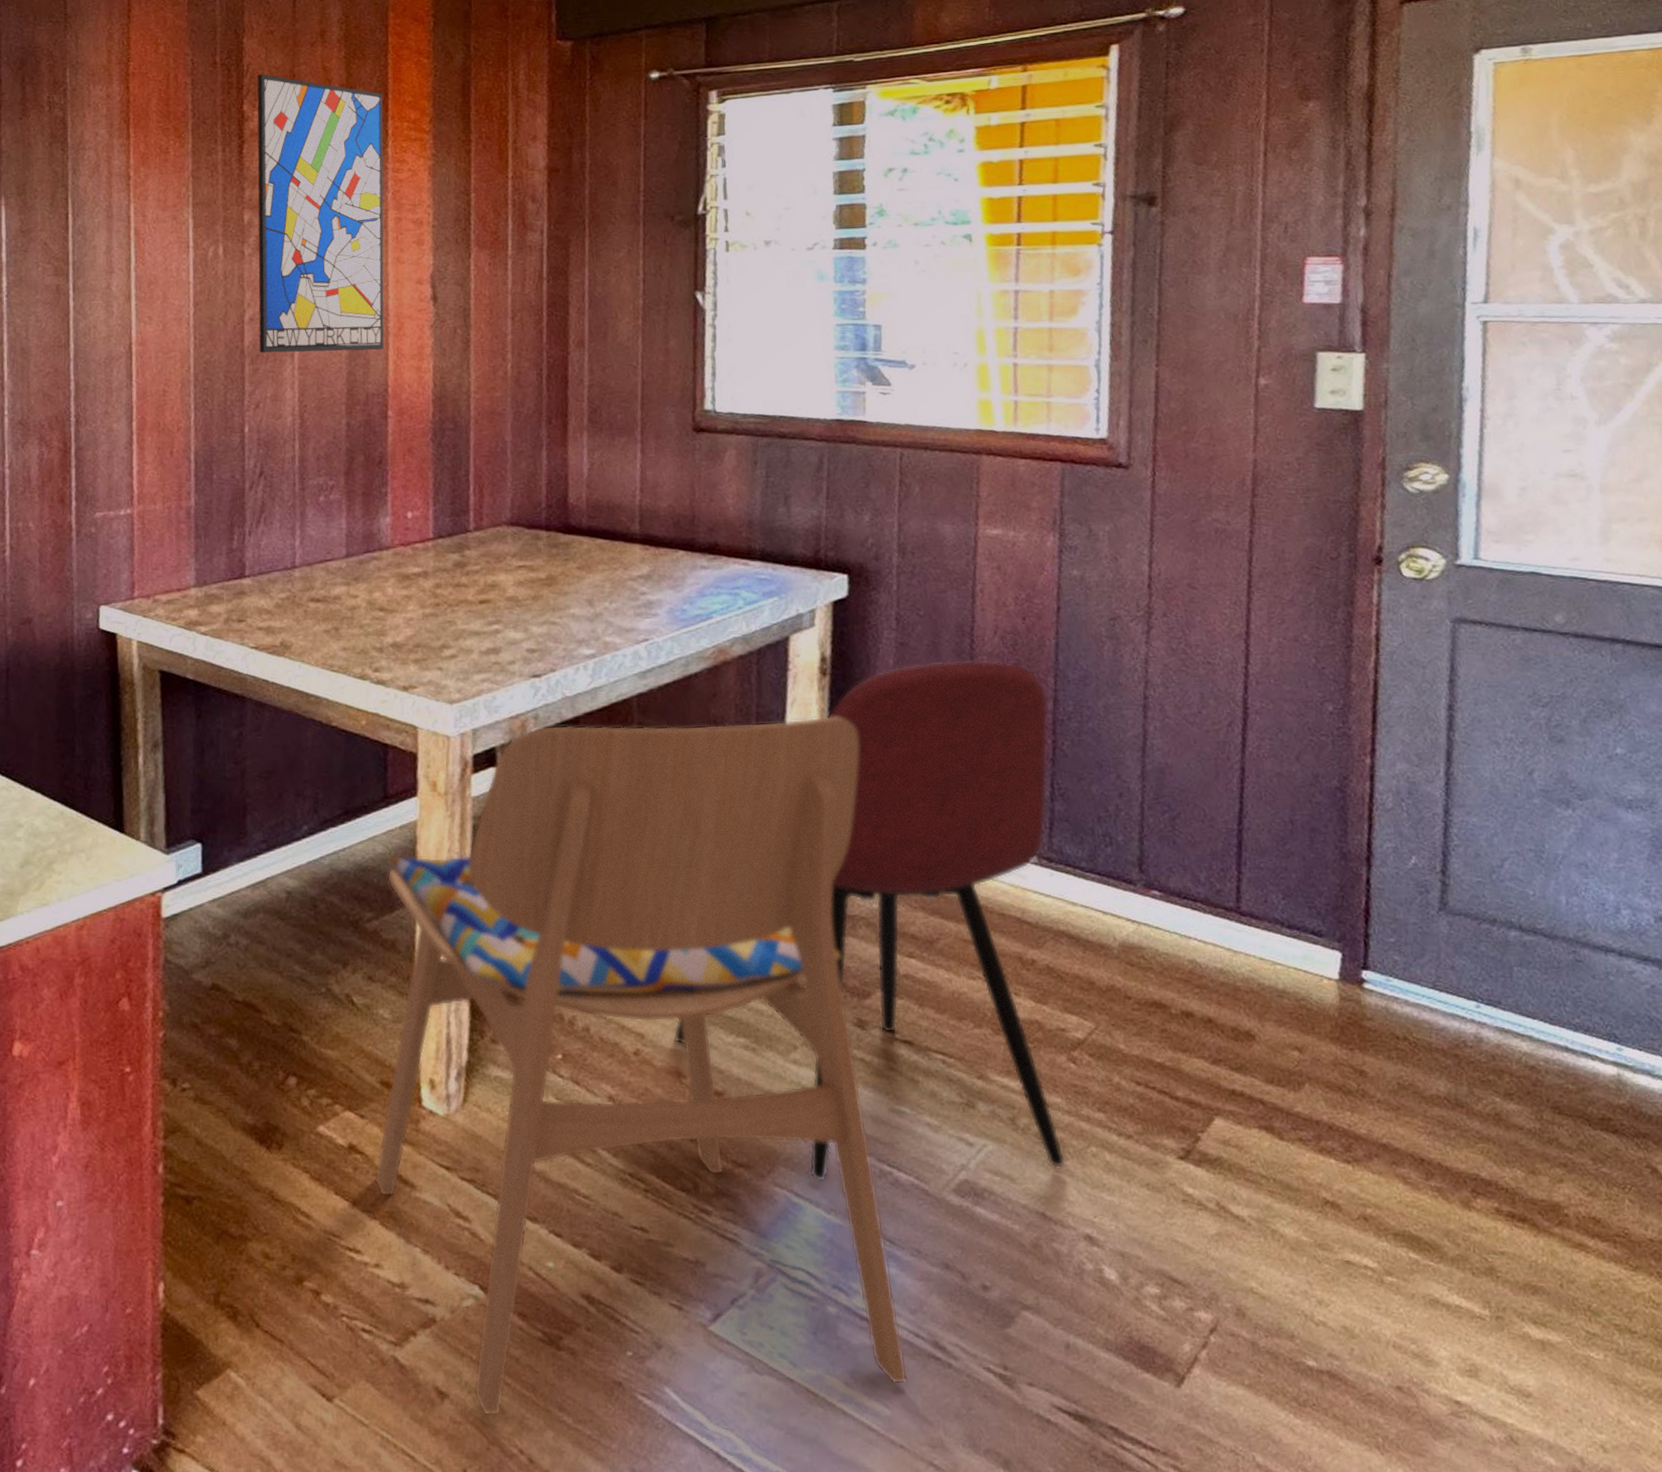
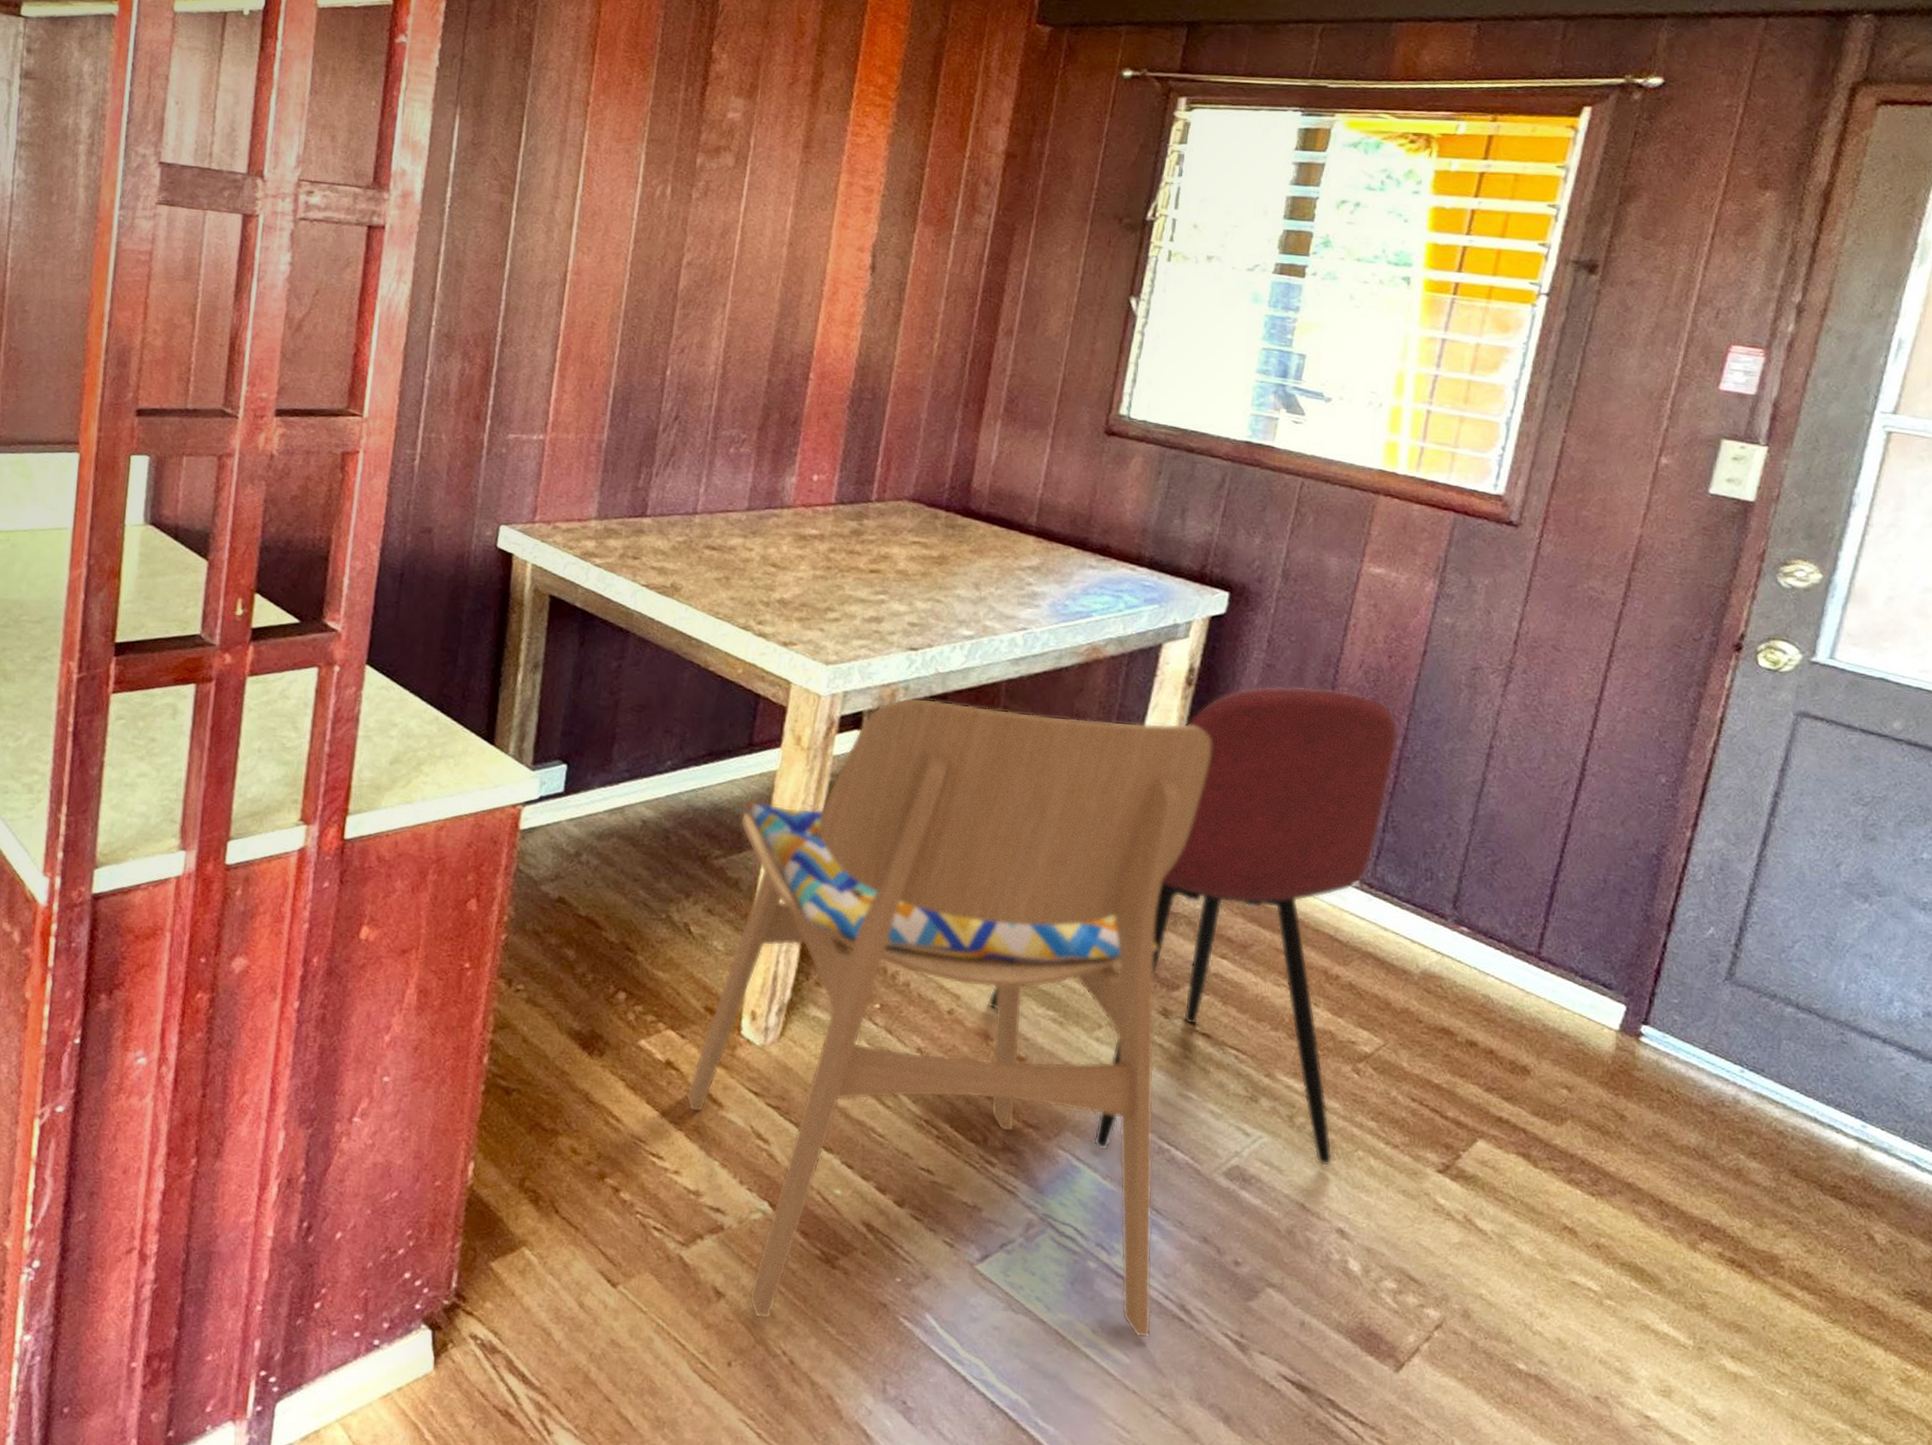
wall art: present [257,74,384,354] -> none [692,17,854,312]

